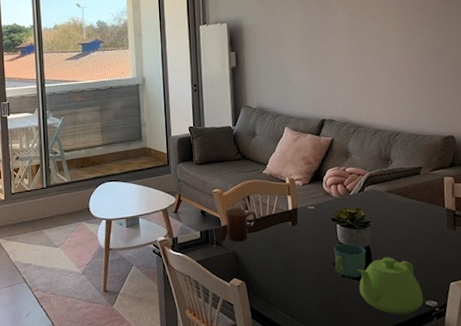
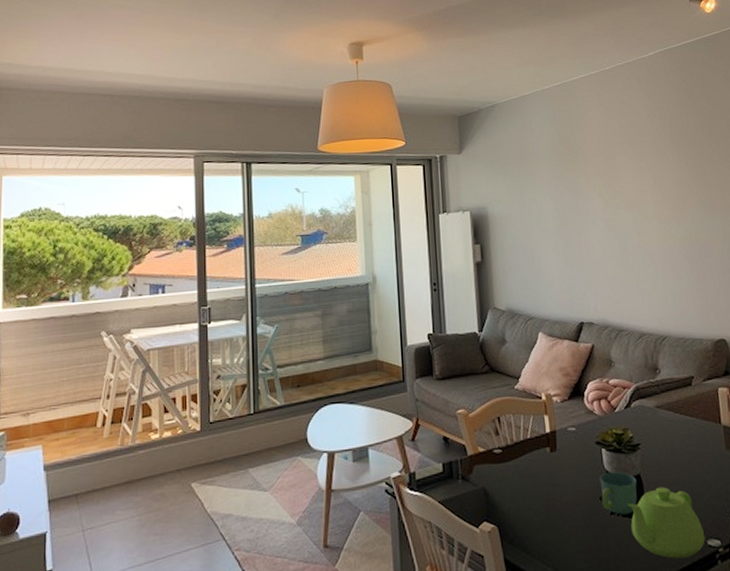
mug: present [224,208,257,242] -> none [471,432,510,475]

